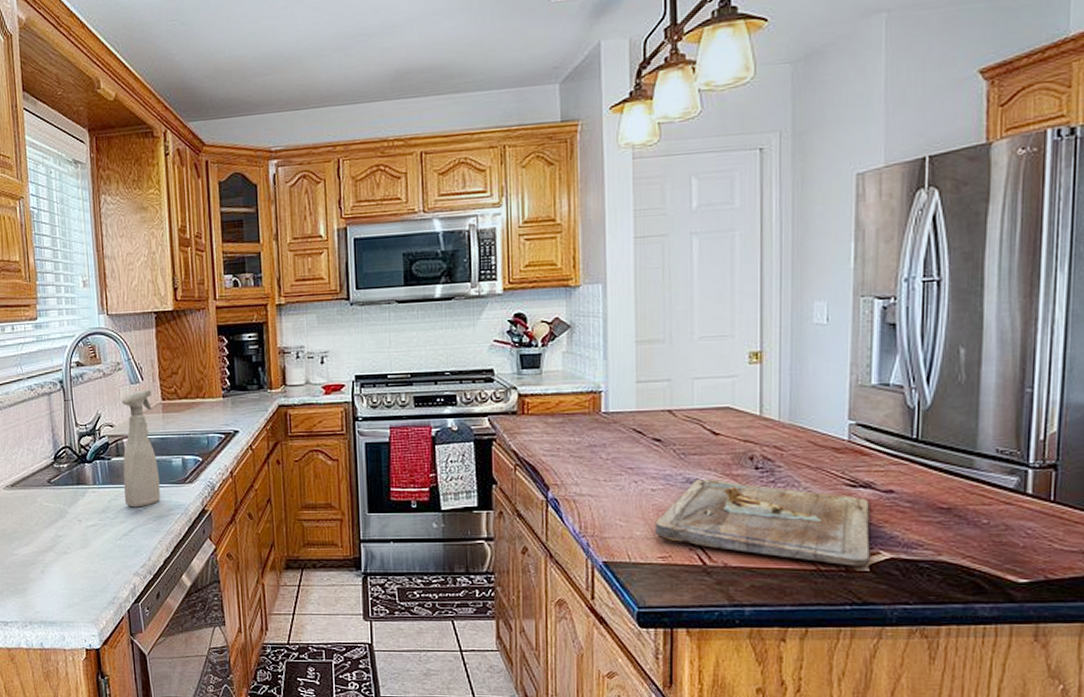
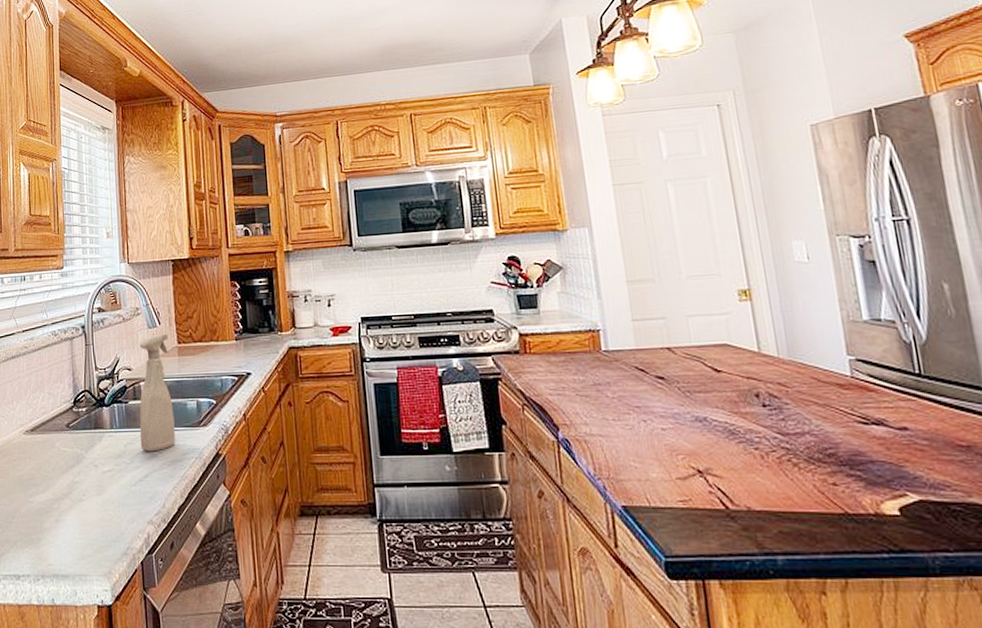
cutting board: present [654,478,870,566] -> none [669,416,899,510]

